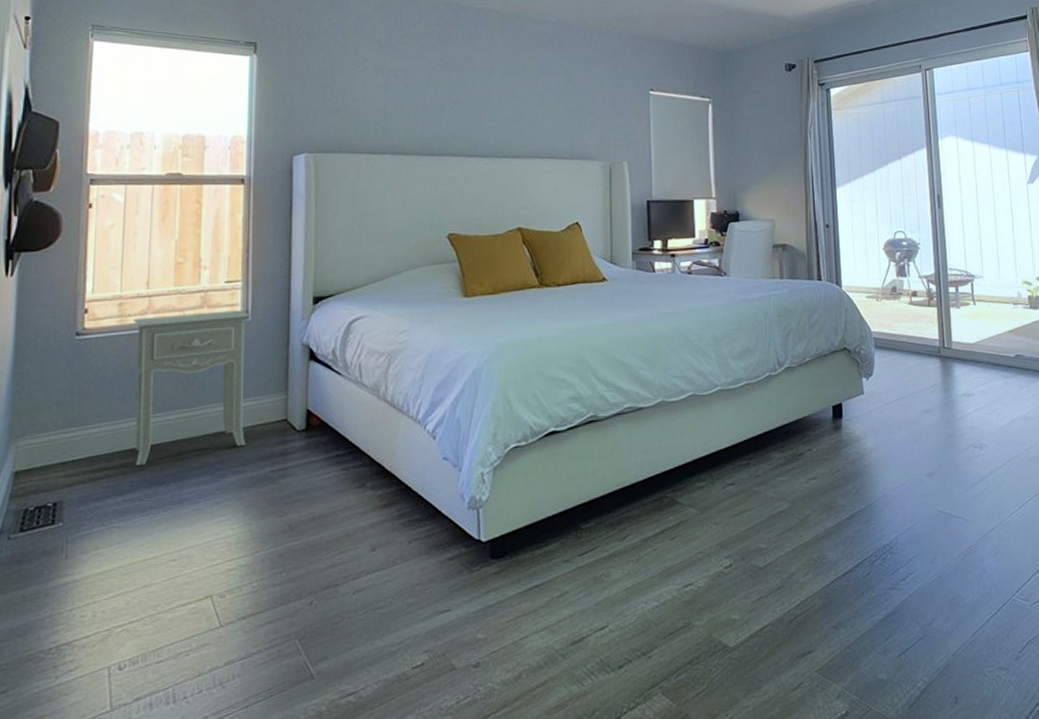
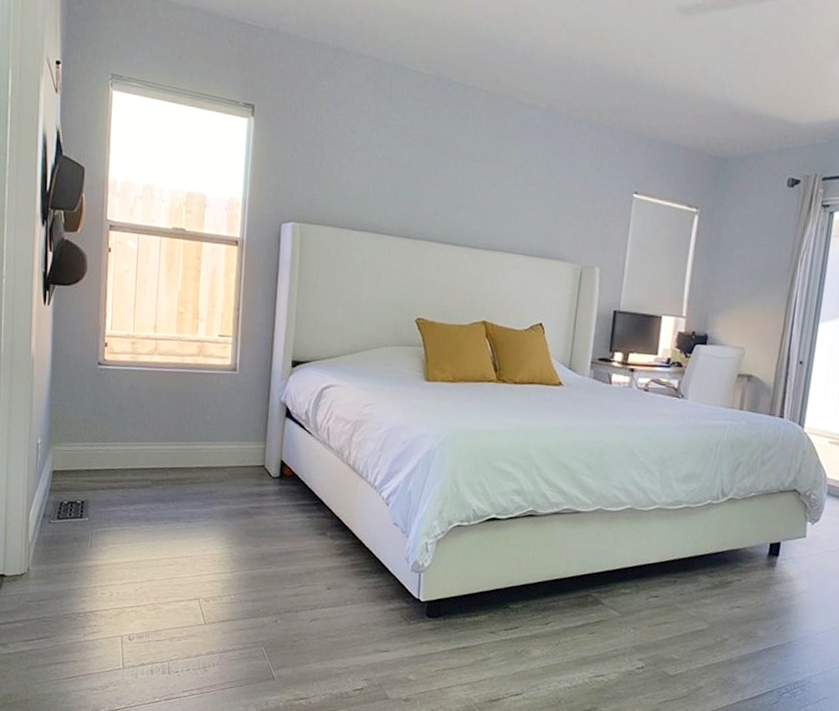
nightstand: present [133,310,251,465] -> none [143,357,238,483]

